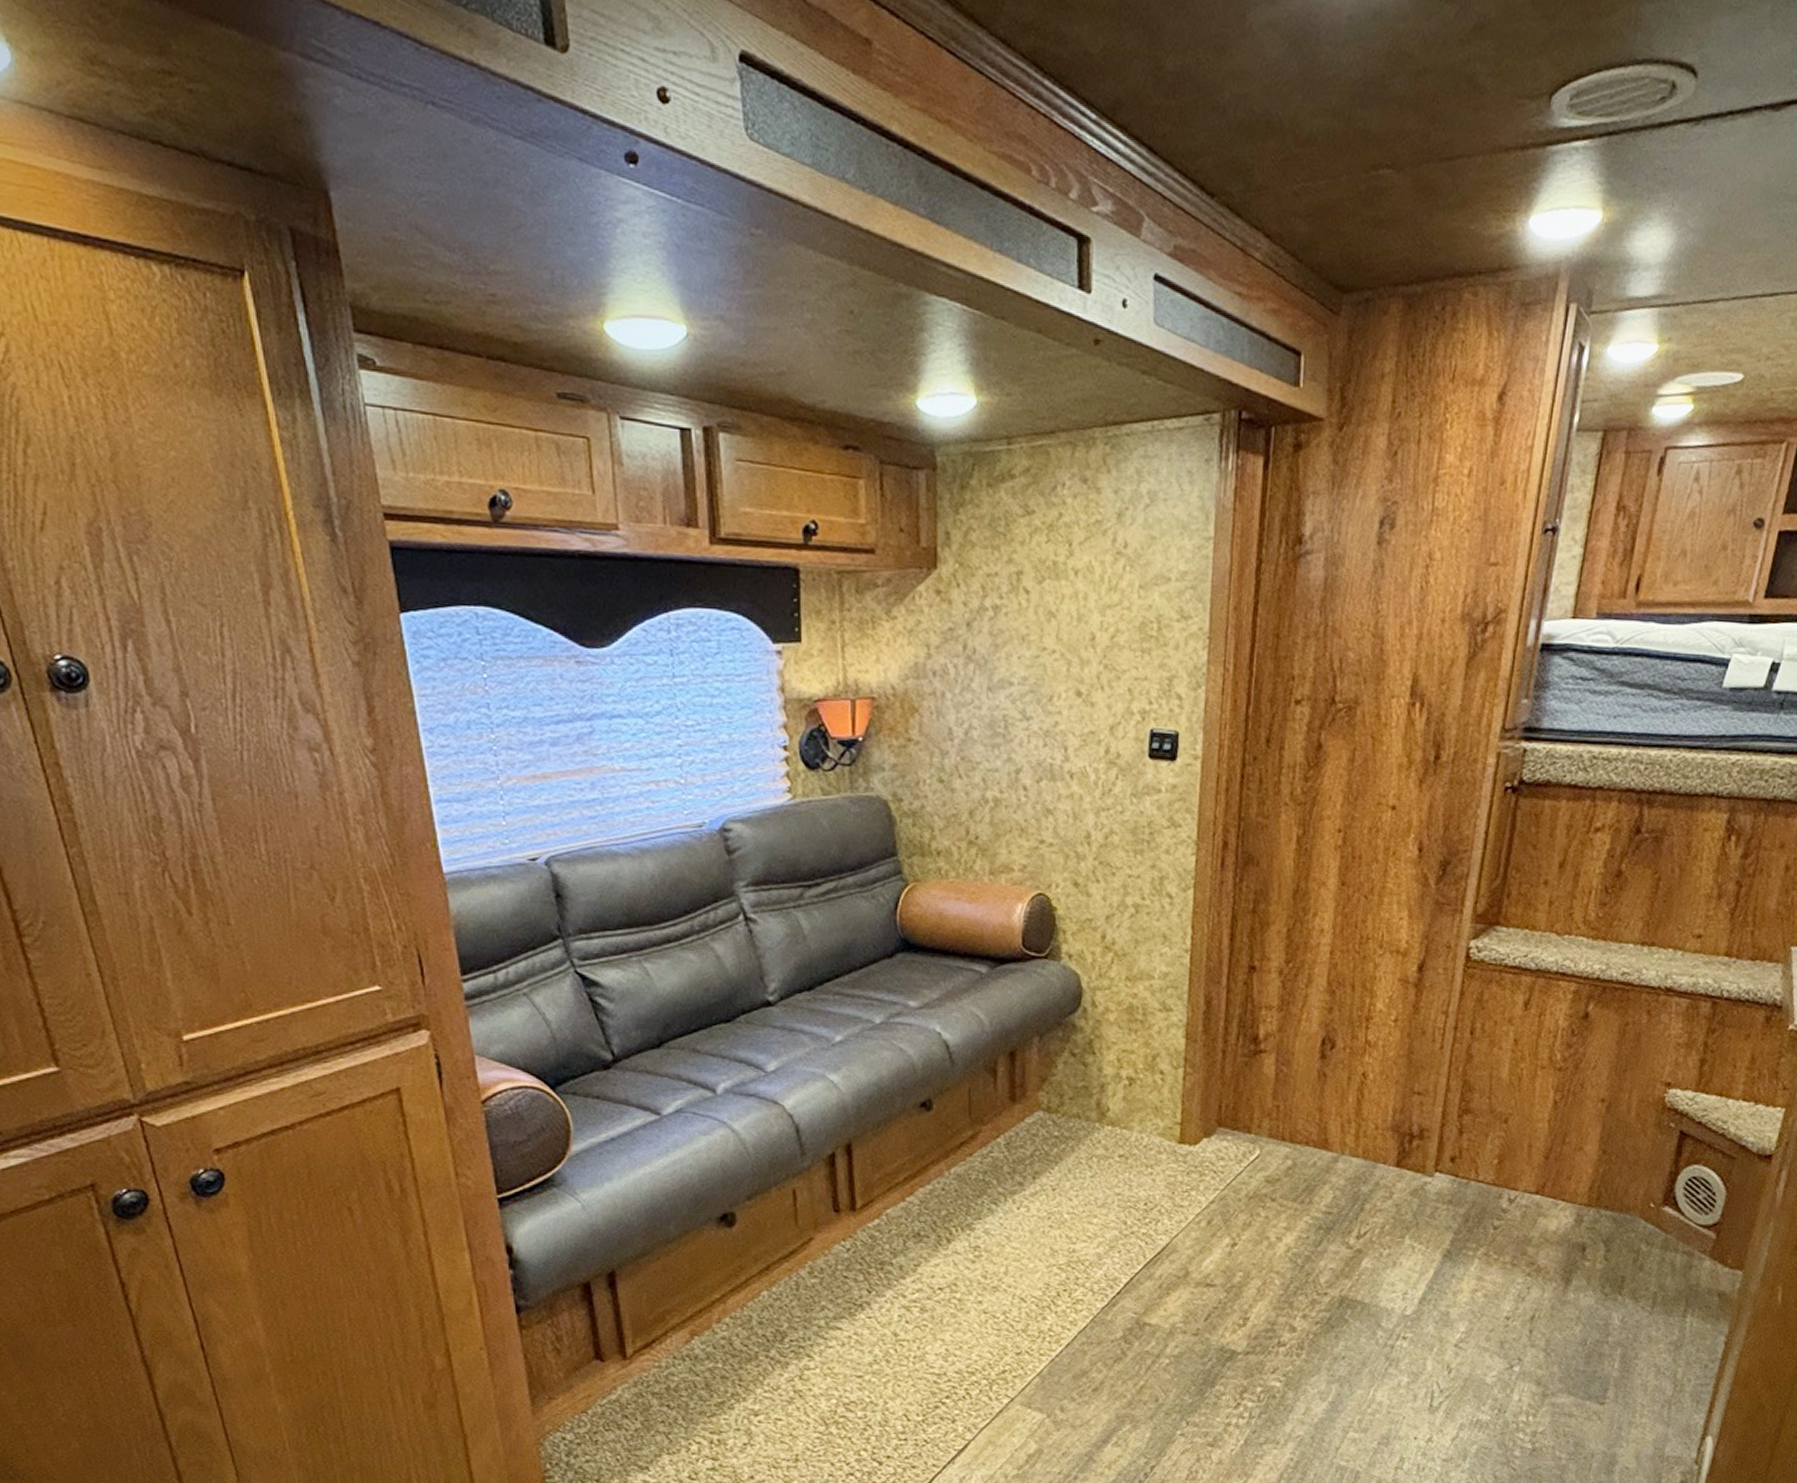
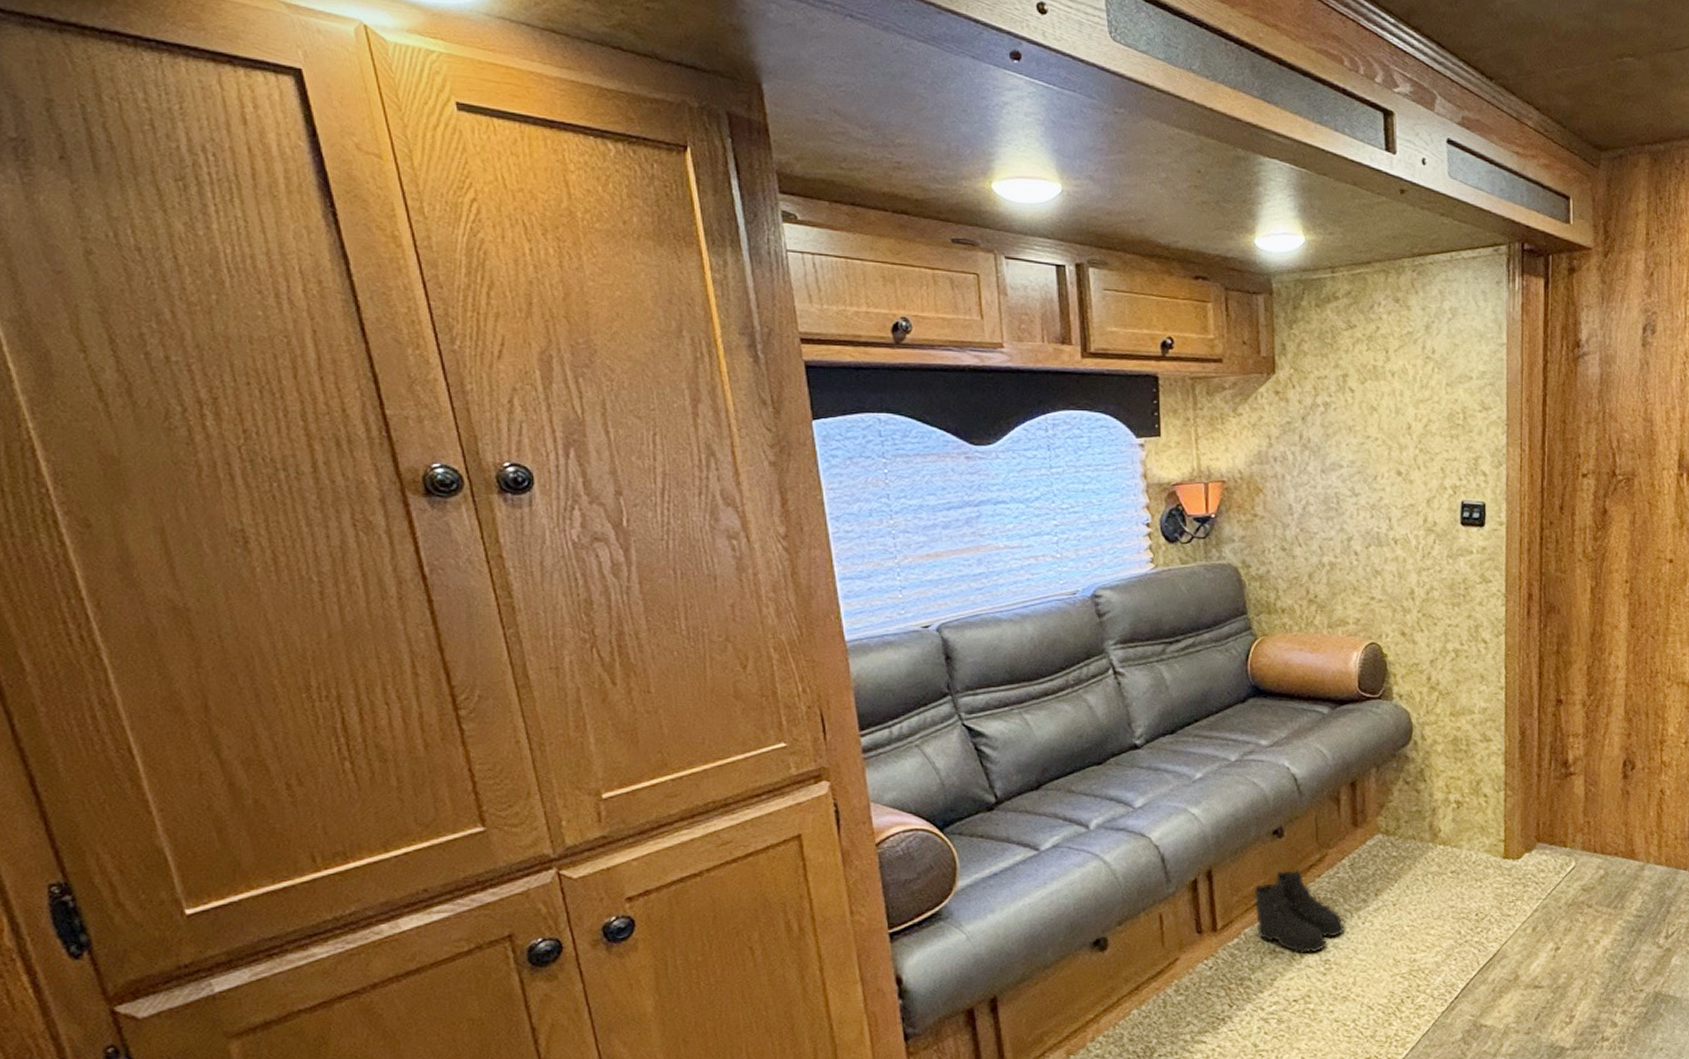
boots: none [897,1145,997,1239] -> present [1254,868,1345,953]

